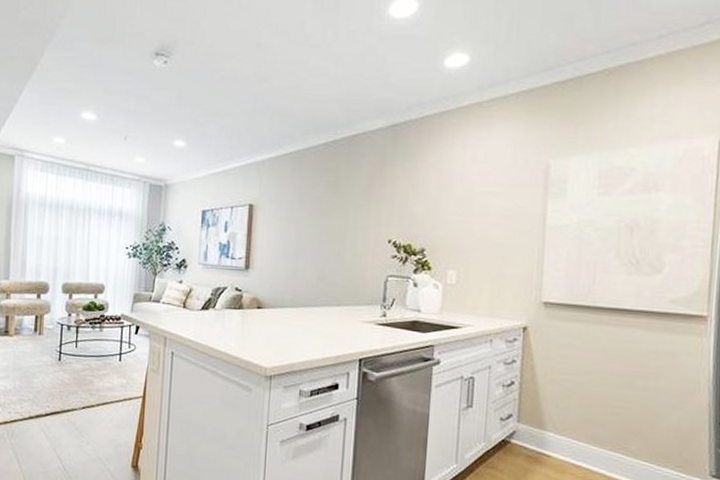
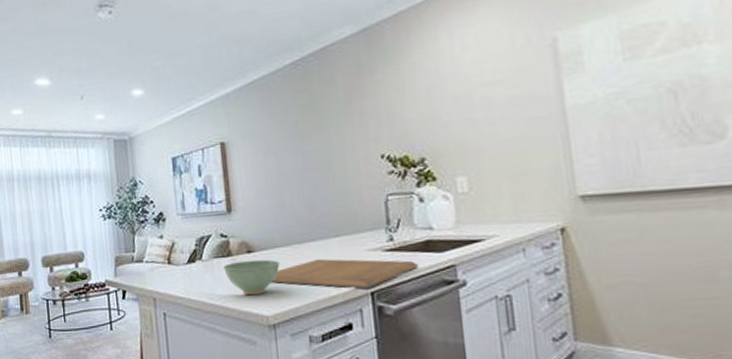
bowl: none [234,315,285,348] -> present [224,259,280,296]
chopping board: none [276,323,403,356] -> present [272,259,418,289]

